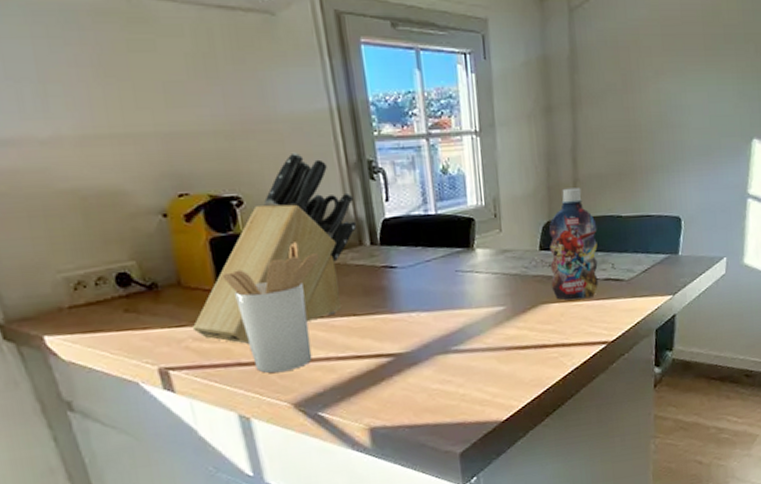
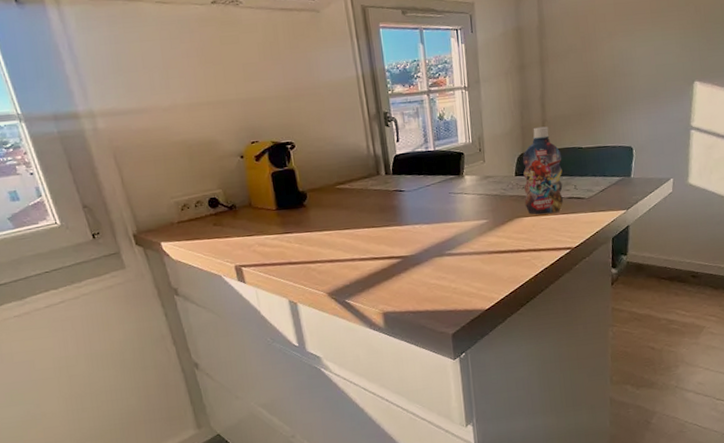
knife block: present [193,152,357,344] -> none [259,108,376,248]
utensil holder: present [222,242,320,373] -> none [279,173,348,270]

